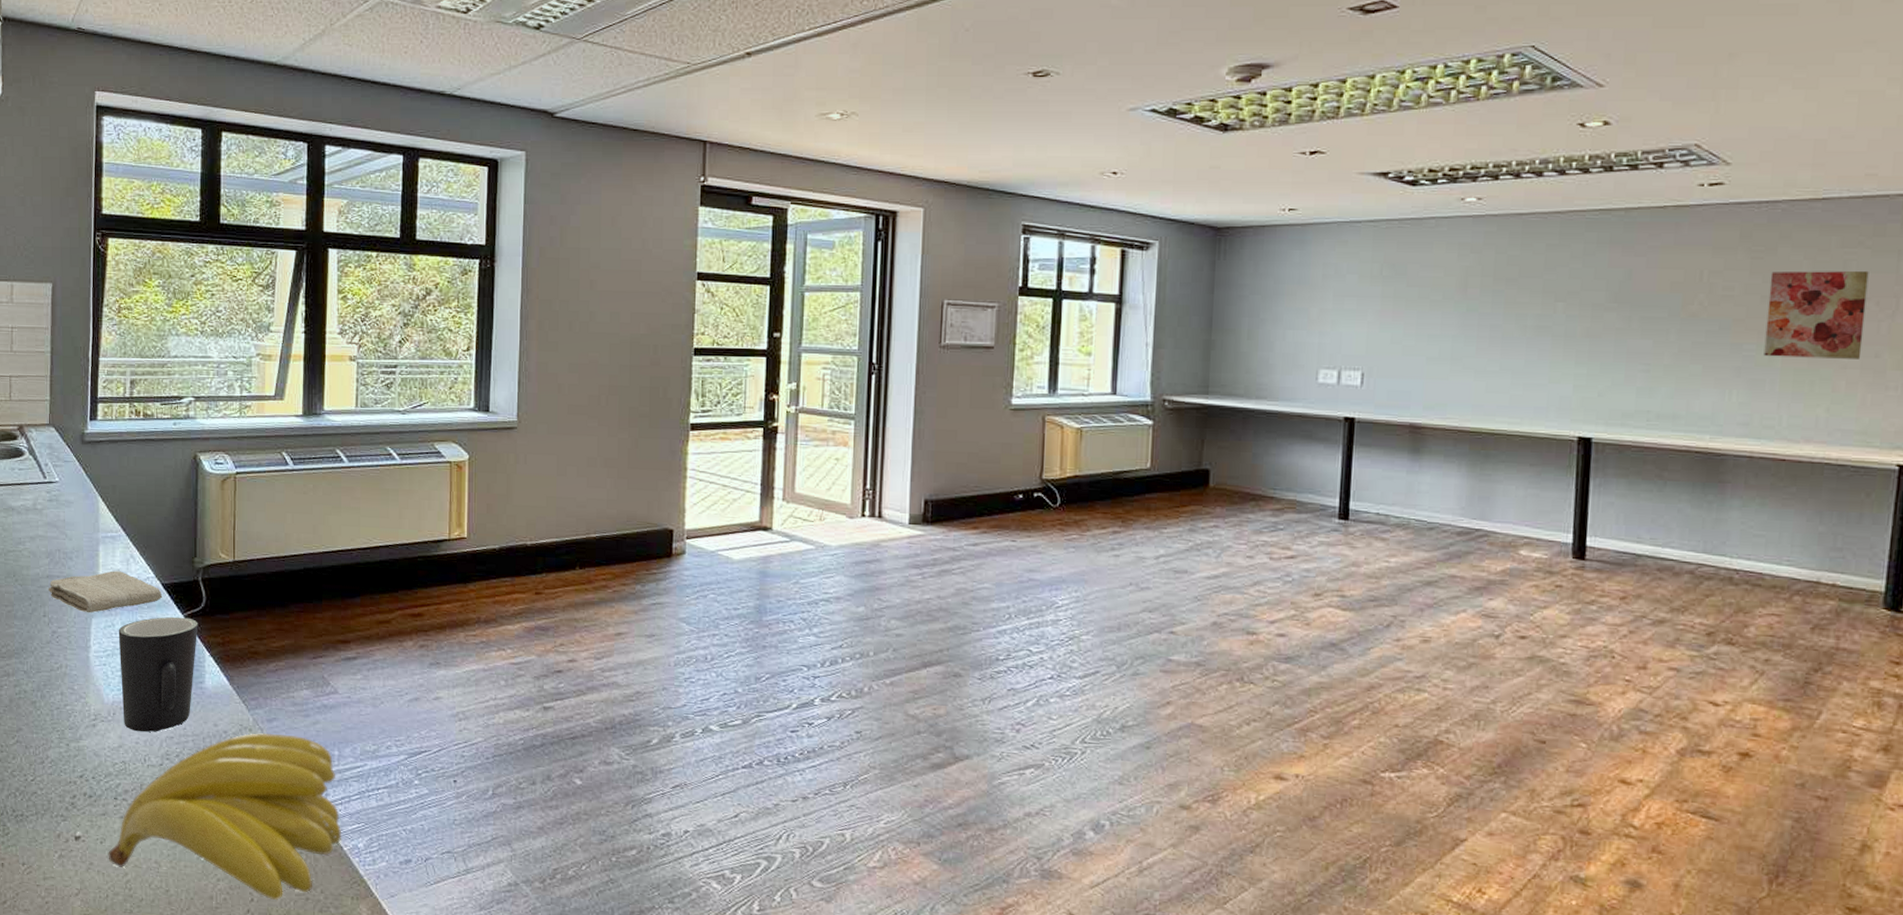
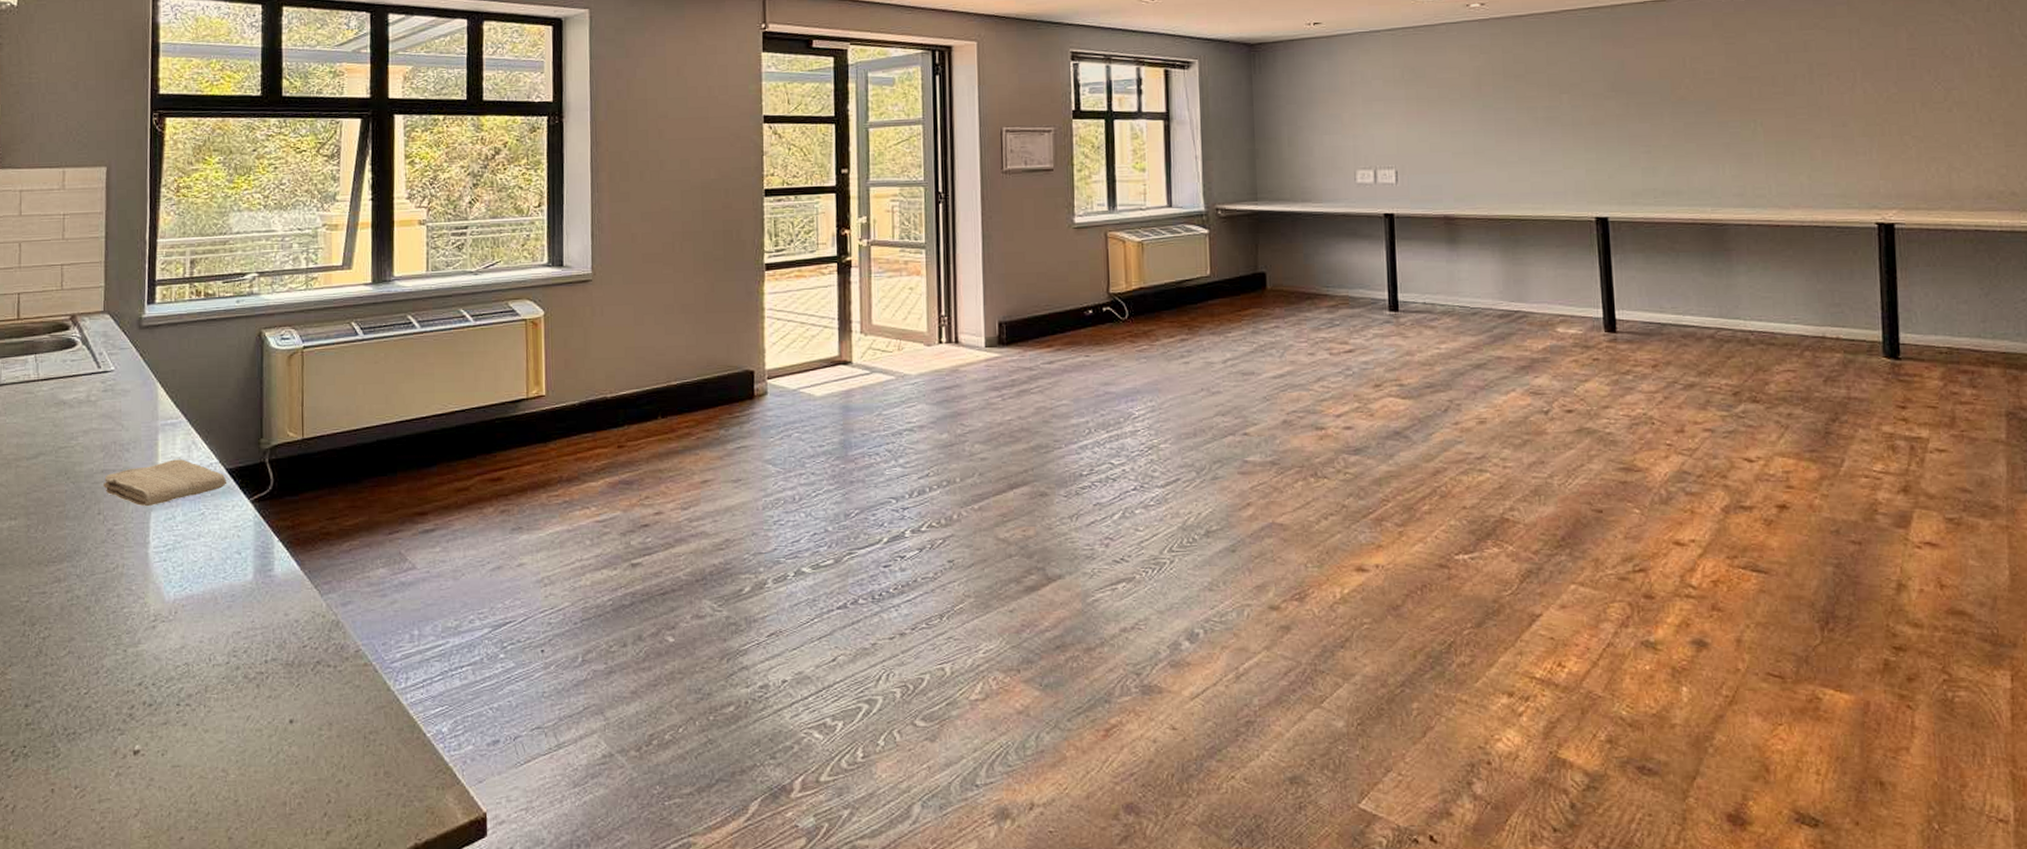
banana: present [108,732,341,900] -> none [170,618,424,799]
mug: present [118,616,198,732] -> none [179,502,266,630]
wall art: present [1763,270,1869,359] -> none [1743,49,1831,132]

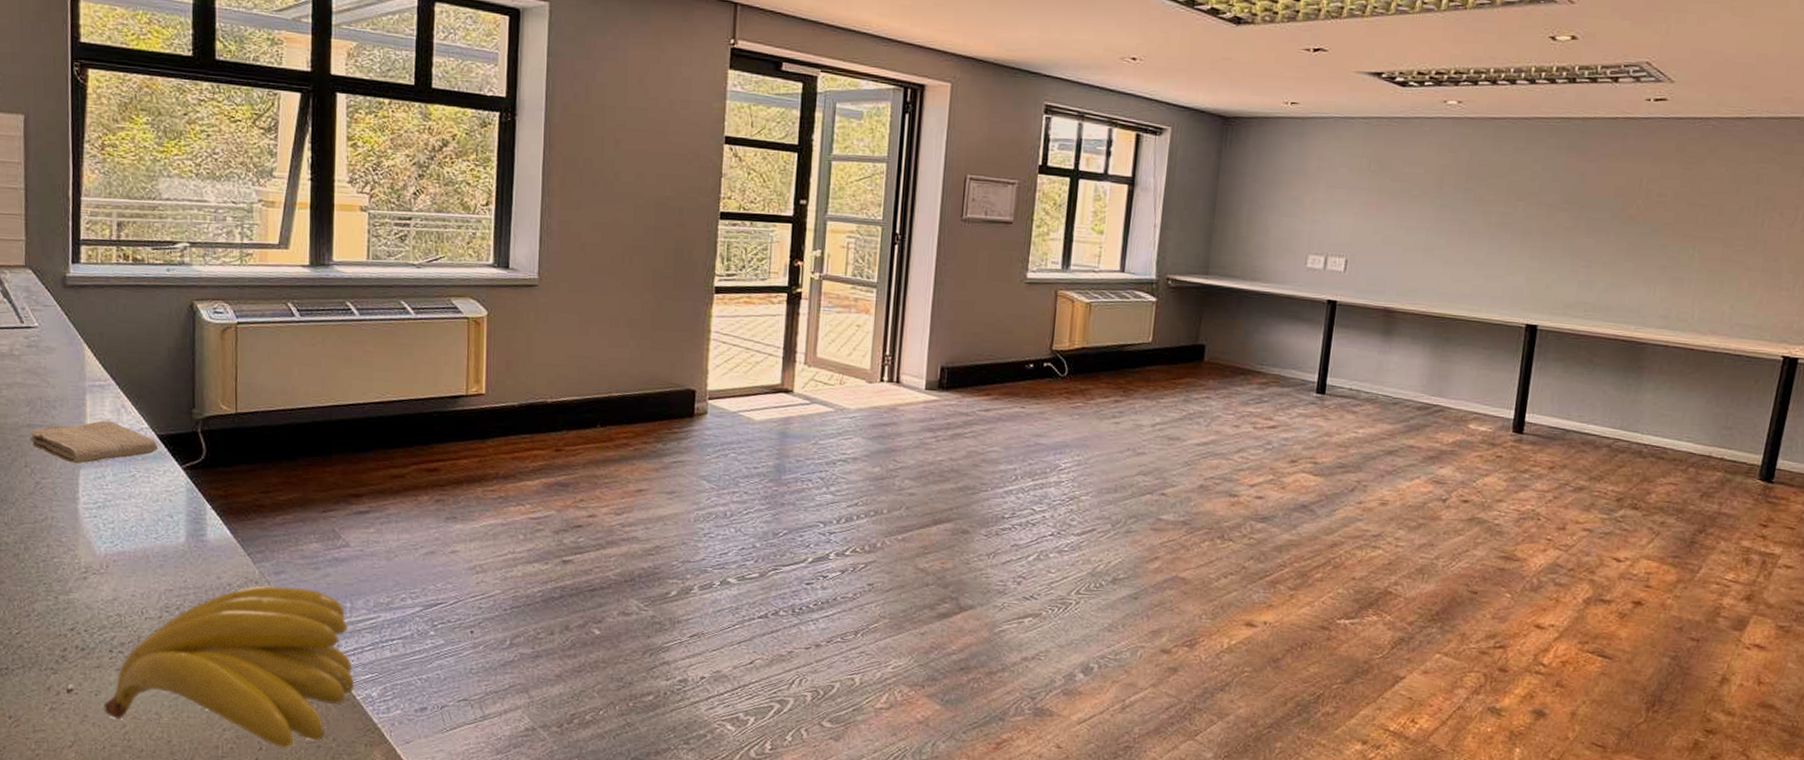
banana: none [170,618,424,799] -> present [104,585,354,748]

